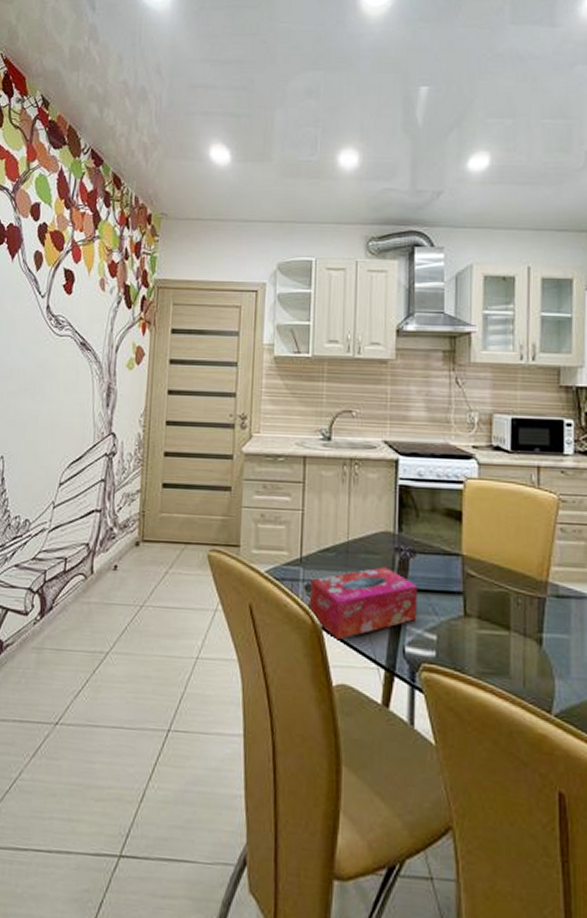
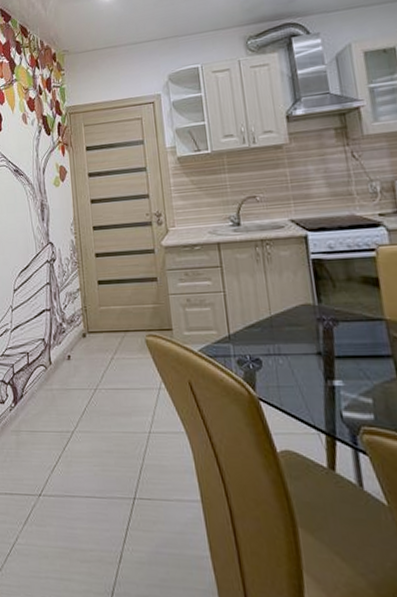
tissue box: present [310,567,417,641] -> none [241,337,350,409]

